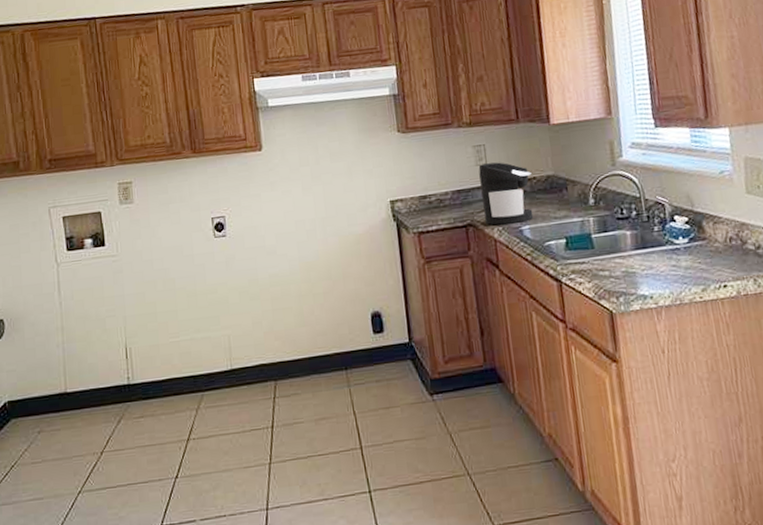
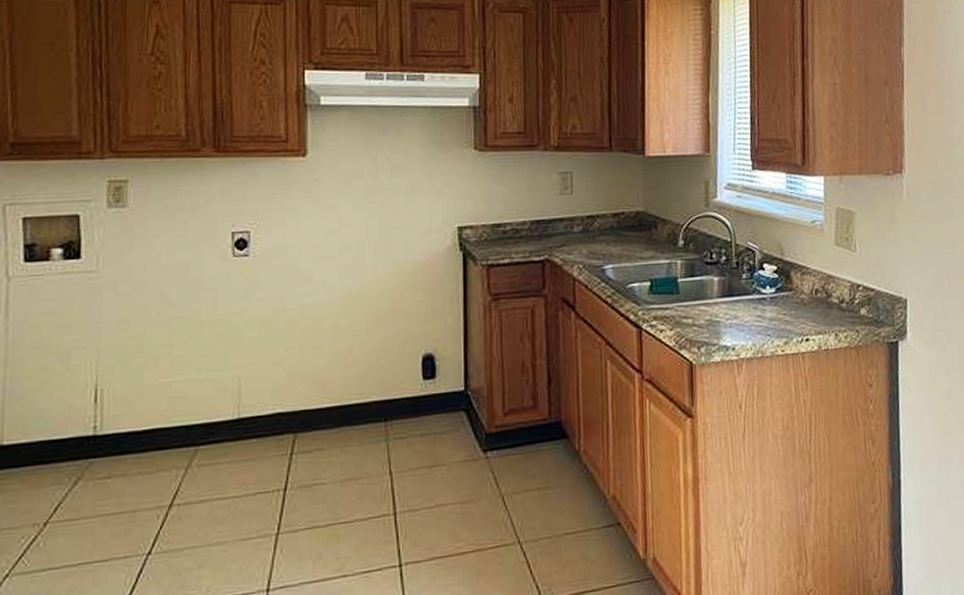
coffee maker: present [478,162,534,226] -> none [563,193,620,262]

